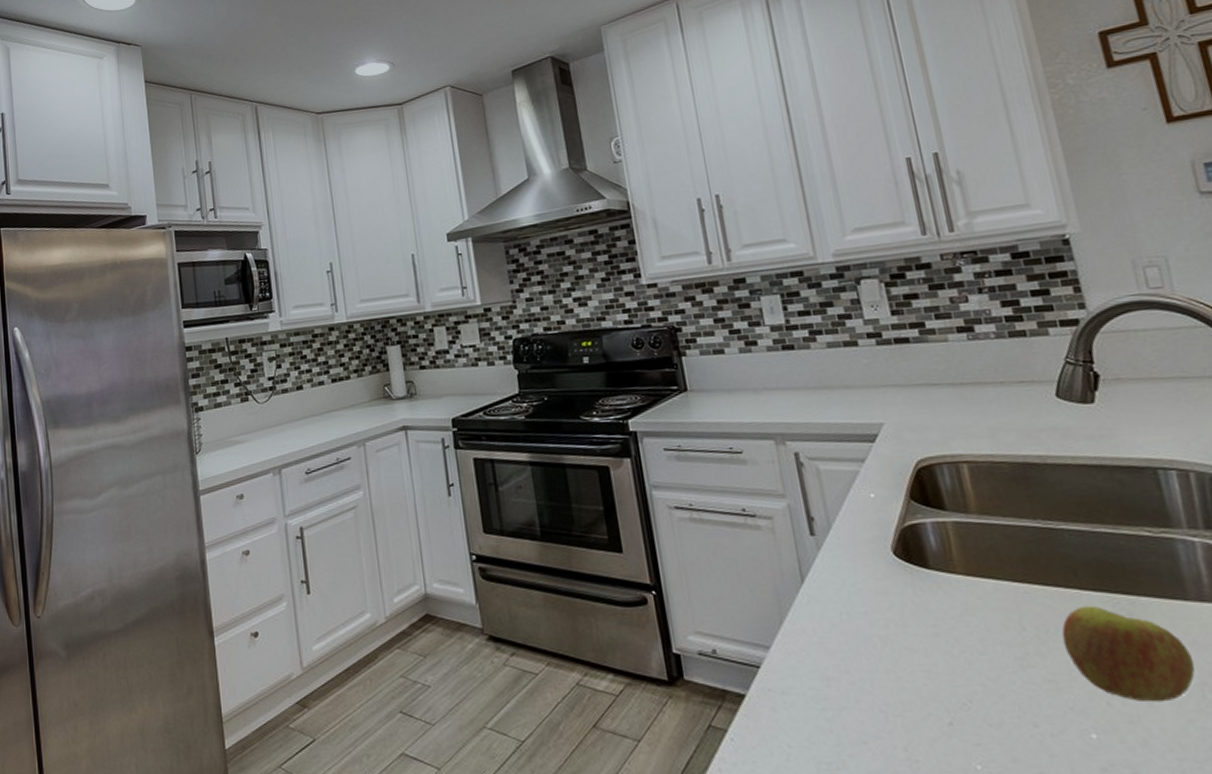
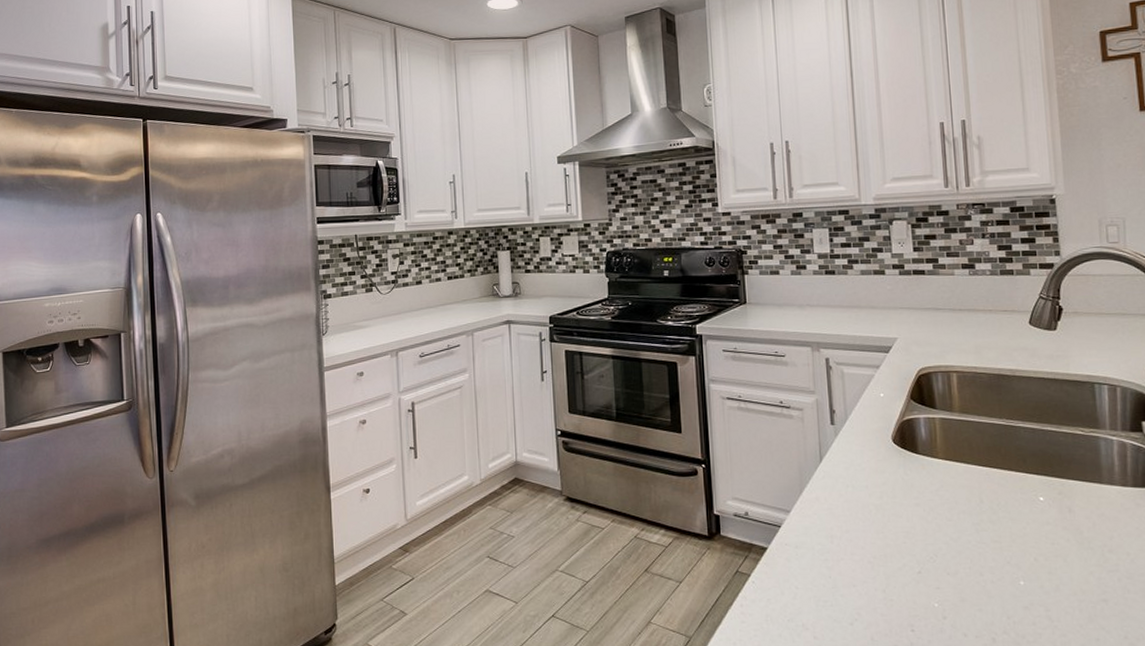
apple: present [1061,605,1195,702] -> none [1009,485,1100,559]

